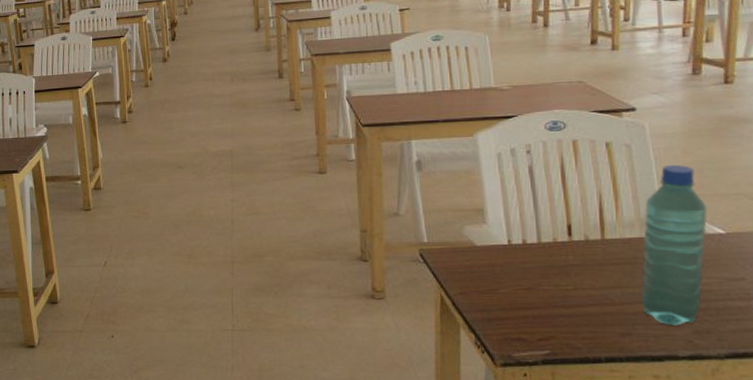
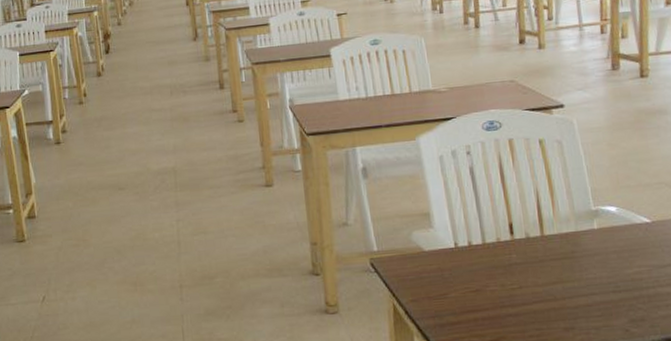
water bottle: present [640,165,708,326] -> none [578,158,634,316]

